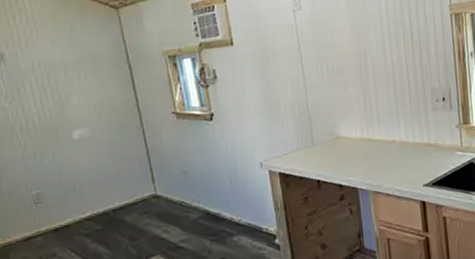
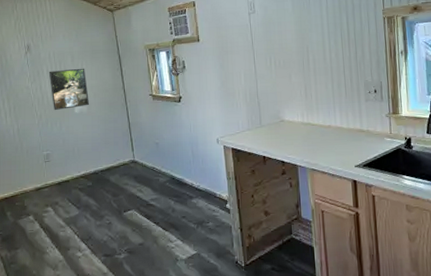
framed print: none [33,81,92,137] -> present [48,68,89,110]

